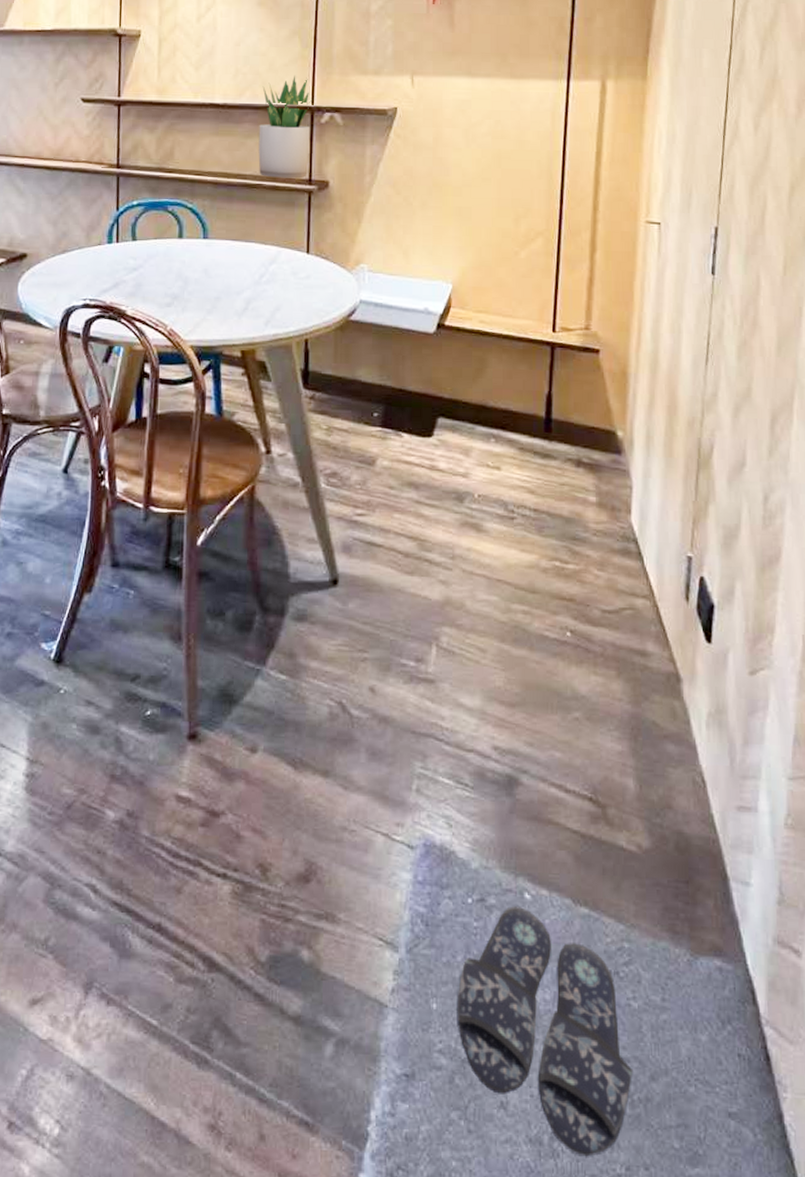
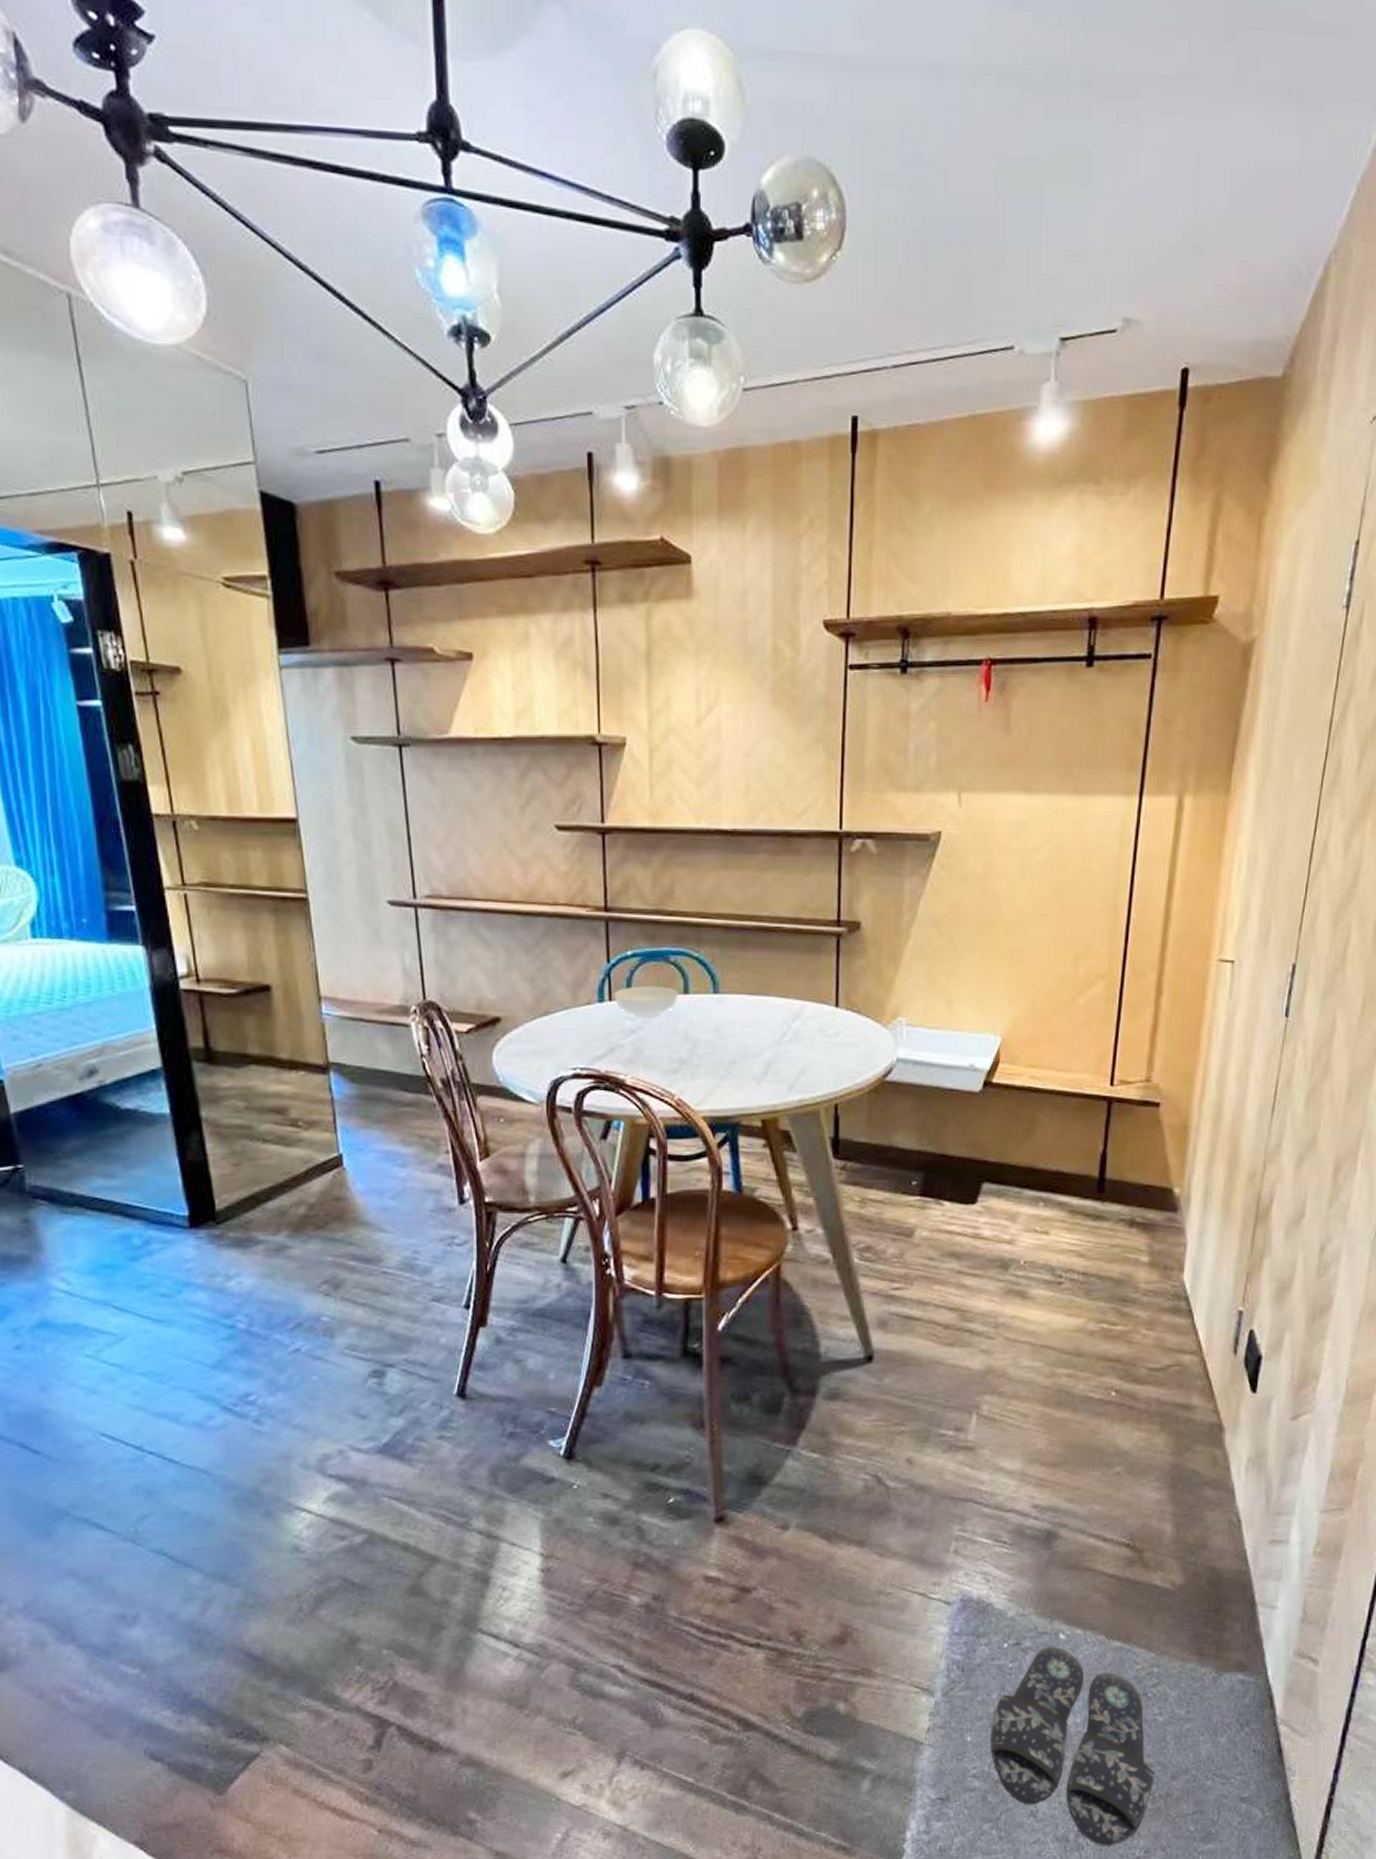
bowl: none [120,230,174,258] -> present [613,986,678,1018]
planter: present [258,75,313,179] -> none [776,793,841,919]

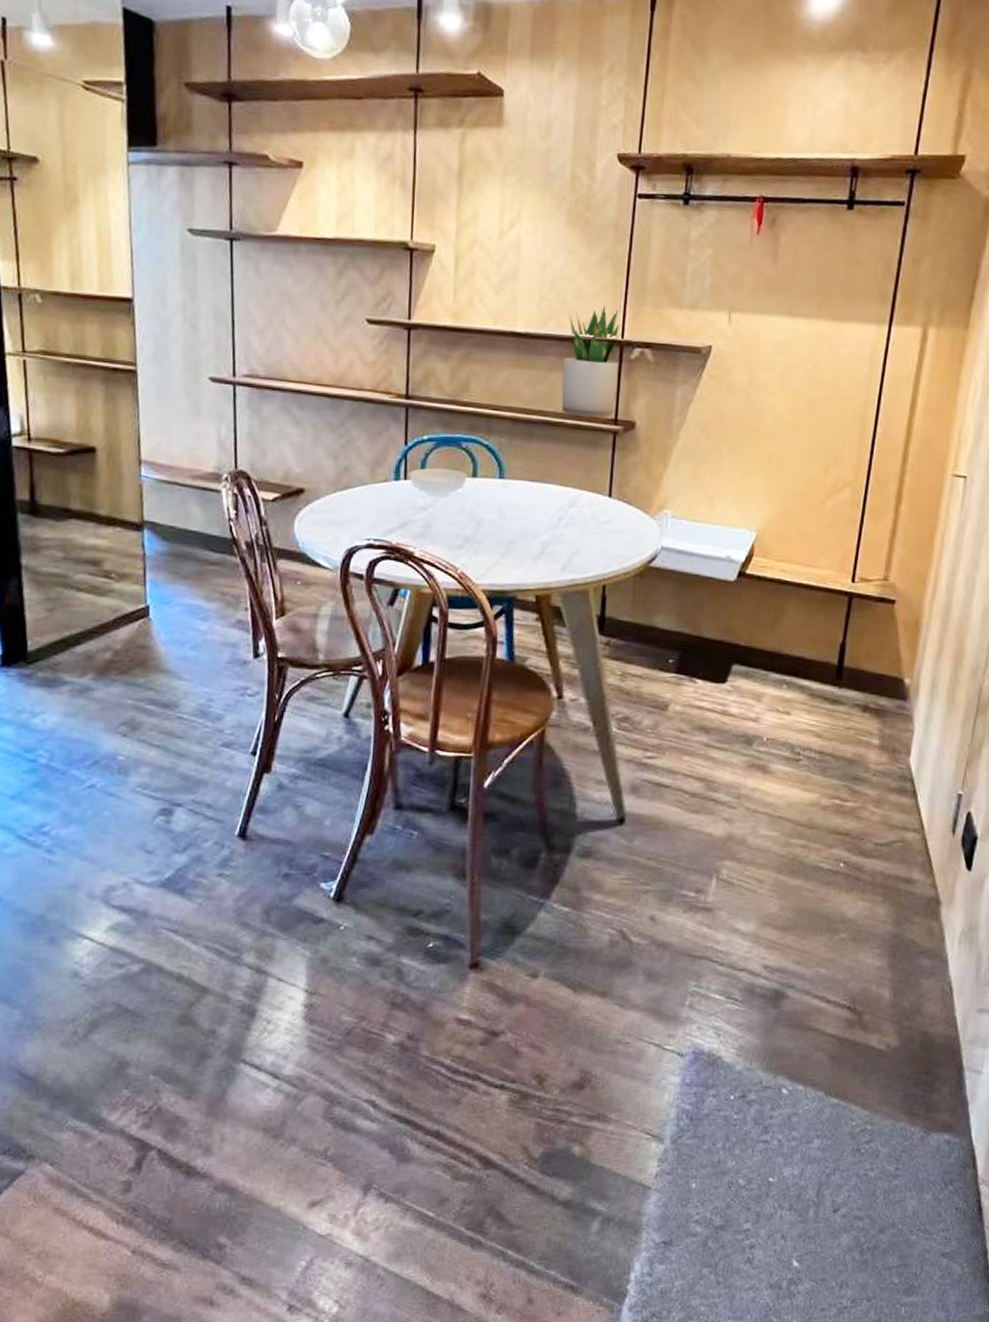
planter: none [776,793,841,919] -> present [561,305,623,418]
slippers: present [992,1646,1156,1846] -> none [714,1100,865,1295]

